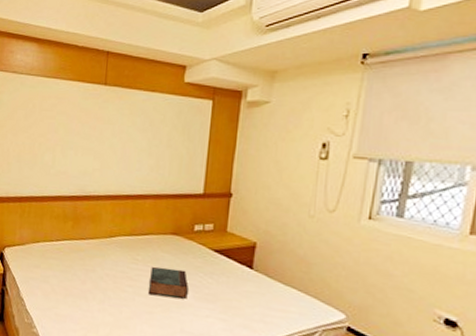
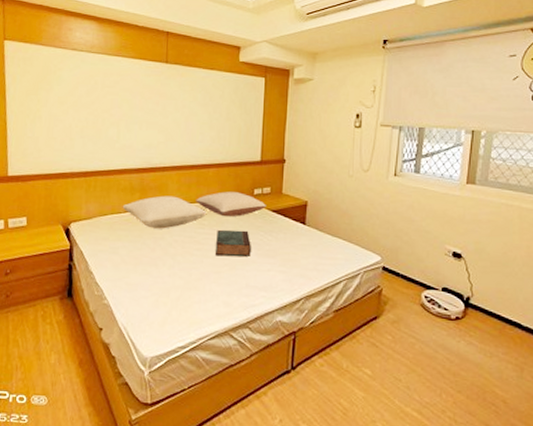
pillow: none [54,226,140,261] -> present [122,195,206,229]
pillow: none [130,225,208,254] -> present [196,192,266,217]

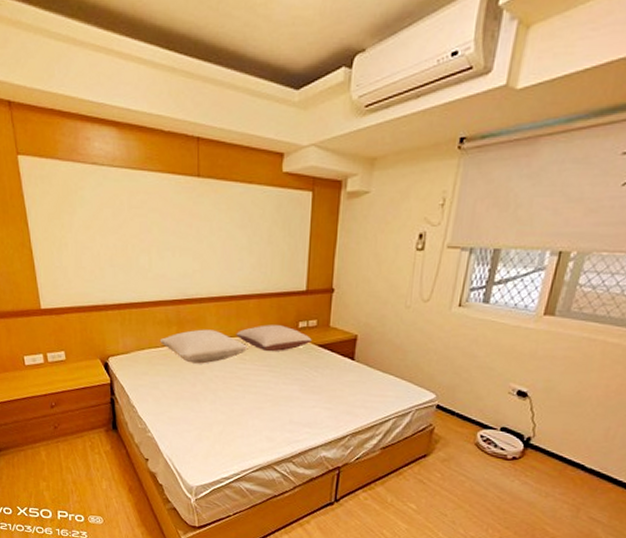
book: present [216,229,251,257] -> none [258,364,295,393]

